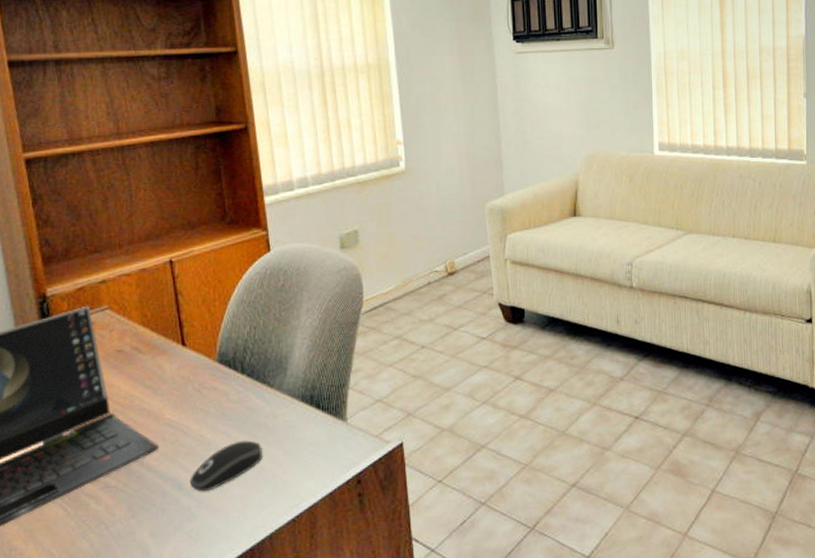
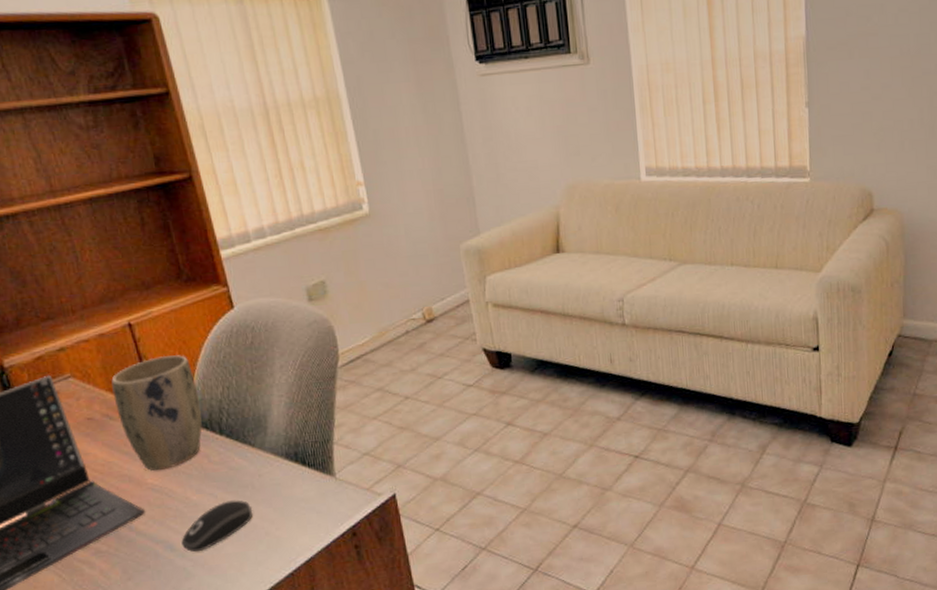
plant pot: none [145,292,226,407] -> present [111,355,202,471]

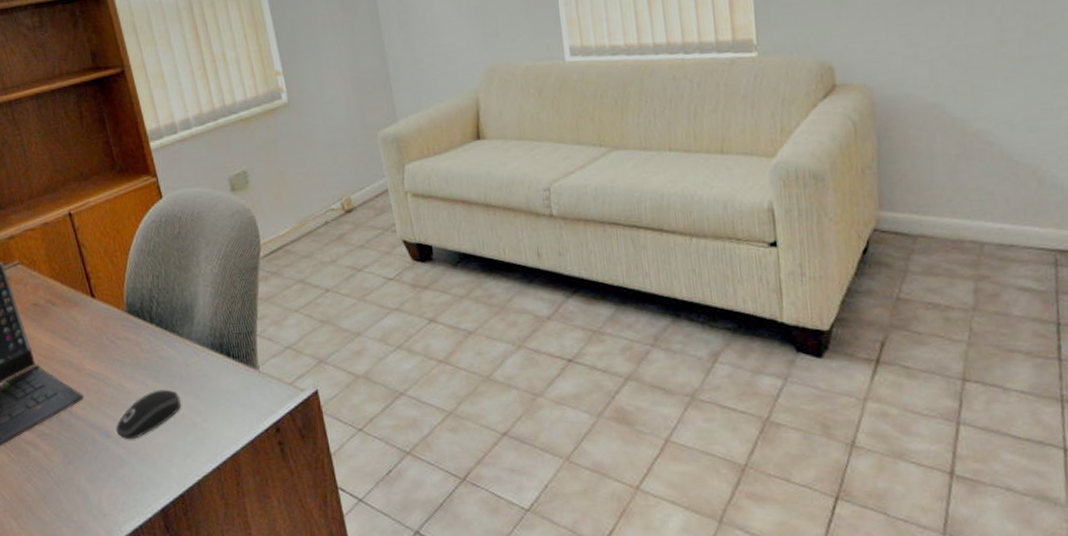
plant pot: present [111,355,202,471] -> none [54,244,134,358]

